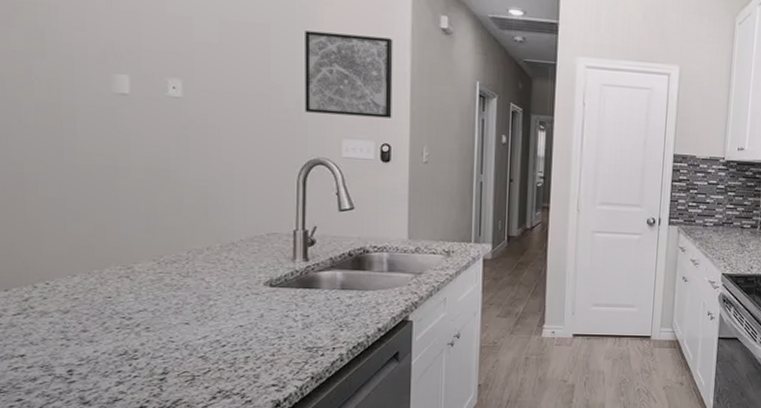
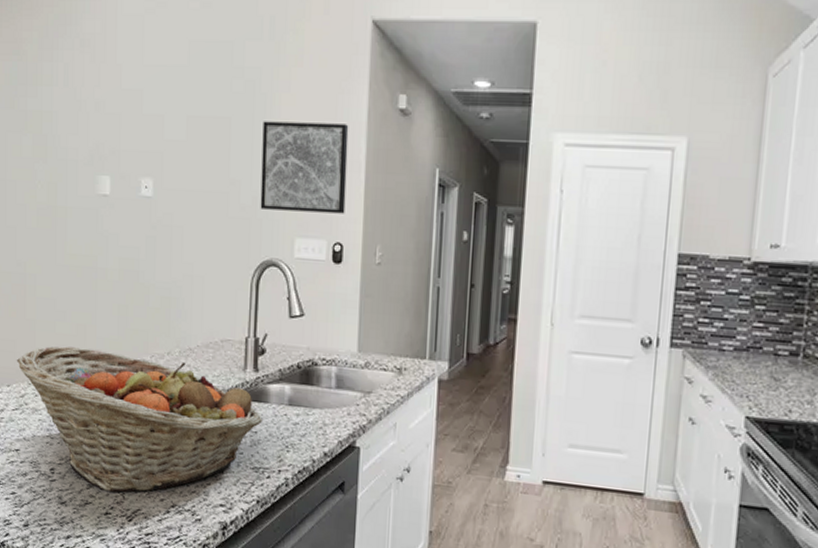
fruit basket: none [15,247,314,387] -> present [16,346,263,492]

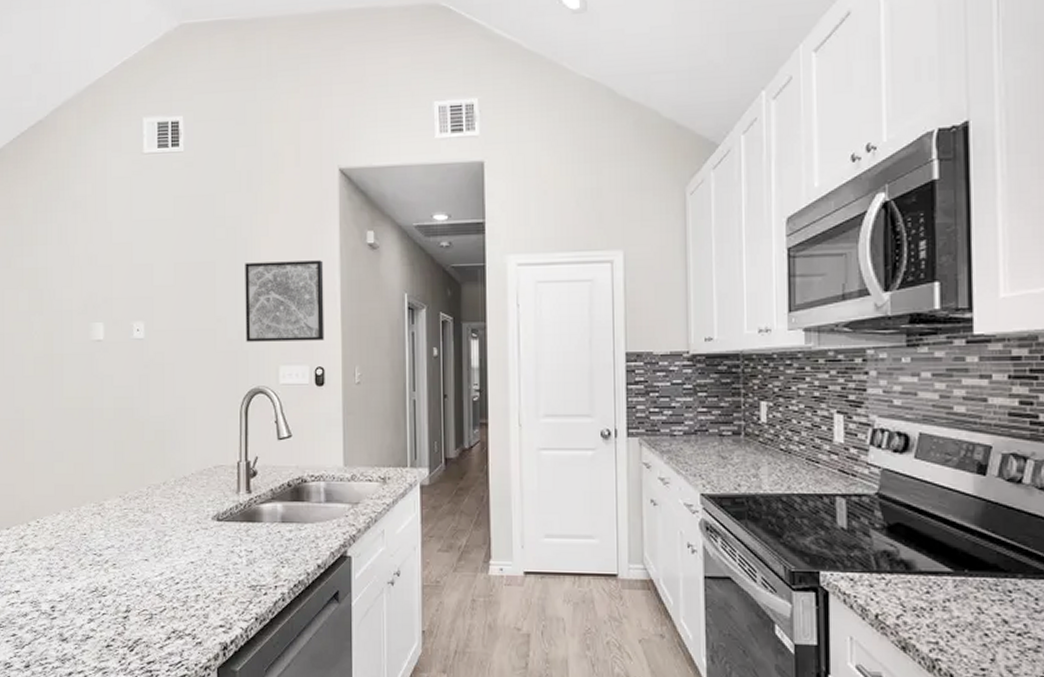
fruit basket: present [16,346,263,492] -> none [15,486,257,625]

